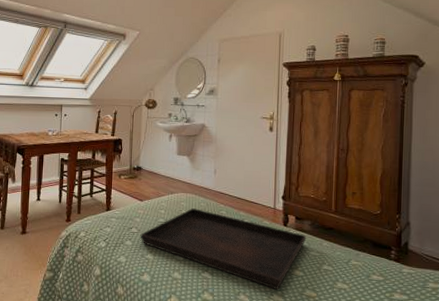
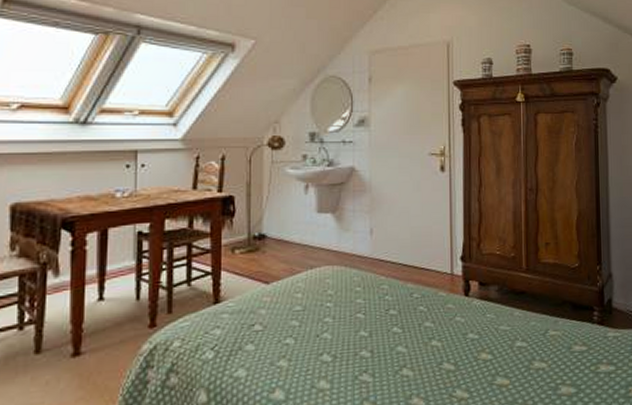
serving tray: present [140,208,307,290] -> none [267,285,494,384]

